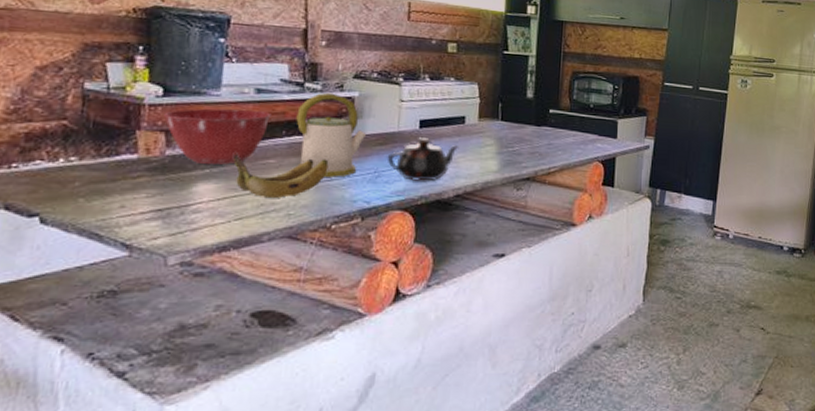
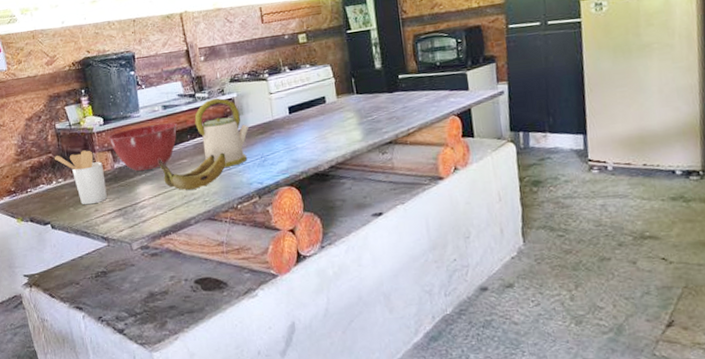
utensil holder: none [71,124,149,198] -> present [55,150,107,205]
teapot: present [387,138,459,182] -> none [268,121,325,160]

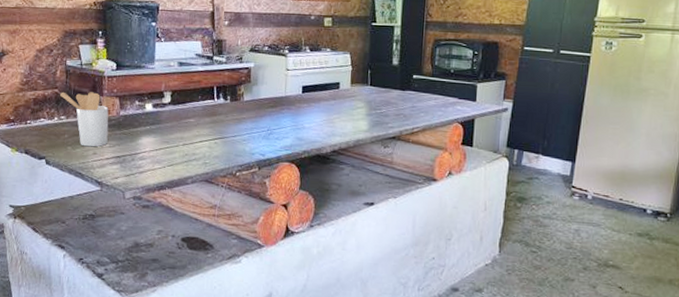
mixing bowl: present [107,122,178,171] -> none [118,78,191,123]
banana: present [158,152,226,190] -> none [165,113,233,150]
kettle: present [195,98,249,167] -> none [208,64,261,134]

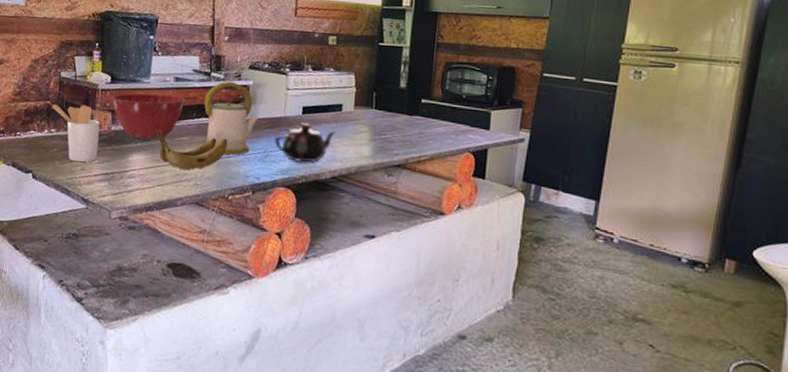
mixing bowl: none [118,78,191,123] -> present [111,93,186,140]
banana: none [165,113,233,150] -> present [158,130,228,170]
kettle: none [208,64,261,134] -> present [204,81,259,155]
teapot: none [277,101,335,139] -> present [274,123,337,163]

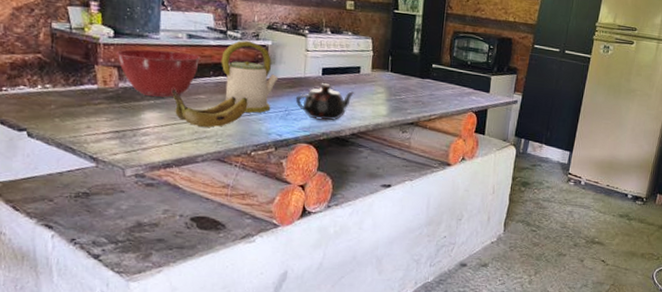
utensil holder: present [52,103,101,162] -> none [45,57,105,120]

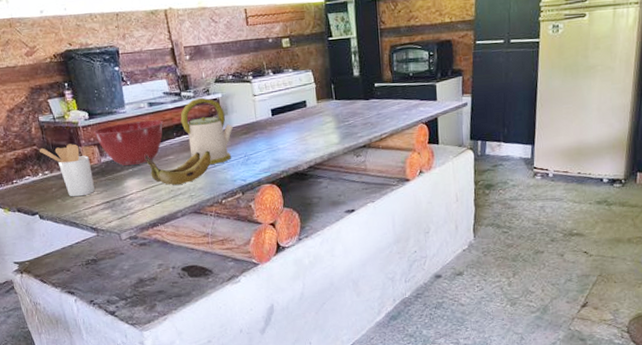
utensil holder: none [45,57,105,120] -> present [39,144,95,197]
teapot: present [295,83,355,121] -> none [252,123,305,160]

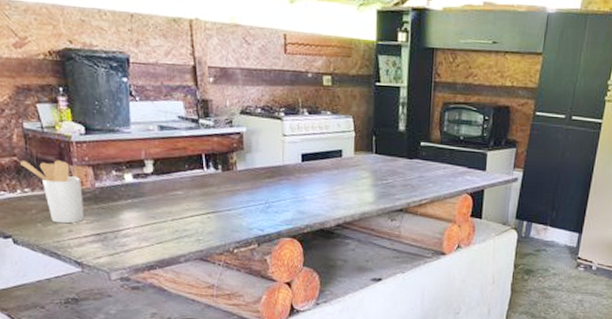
mixing bowl: present [93,119,164,166] -> none [89,144,175,196]
banana: present [145,150,211,185] -> none [149,185,226,225]
kettle: present [180,97,234,164] -> none [195,128,256,207]

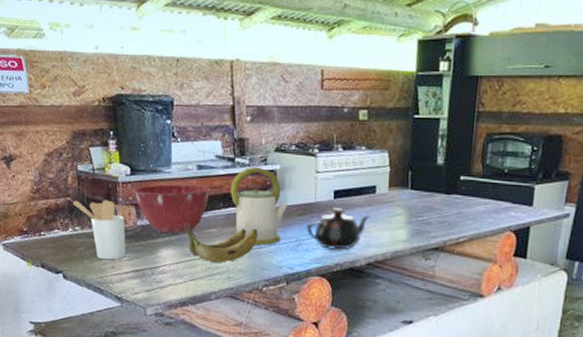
mixing bowl: none [89,144,175,196] -> present [133,184,211,233]
banana: none [149,185,226,225] -> present [185,223,258,263]
kettle: none [195,128,256,207] -> present [230,166,288,245]
teapot: none [275,171,338,212] -> present [306,208,371,250]

